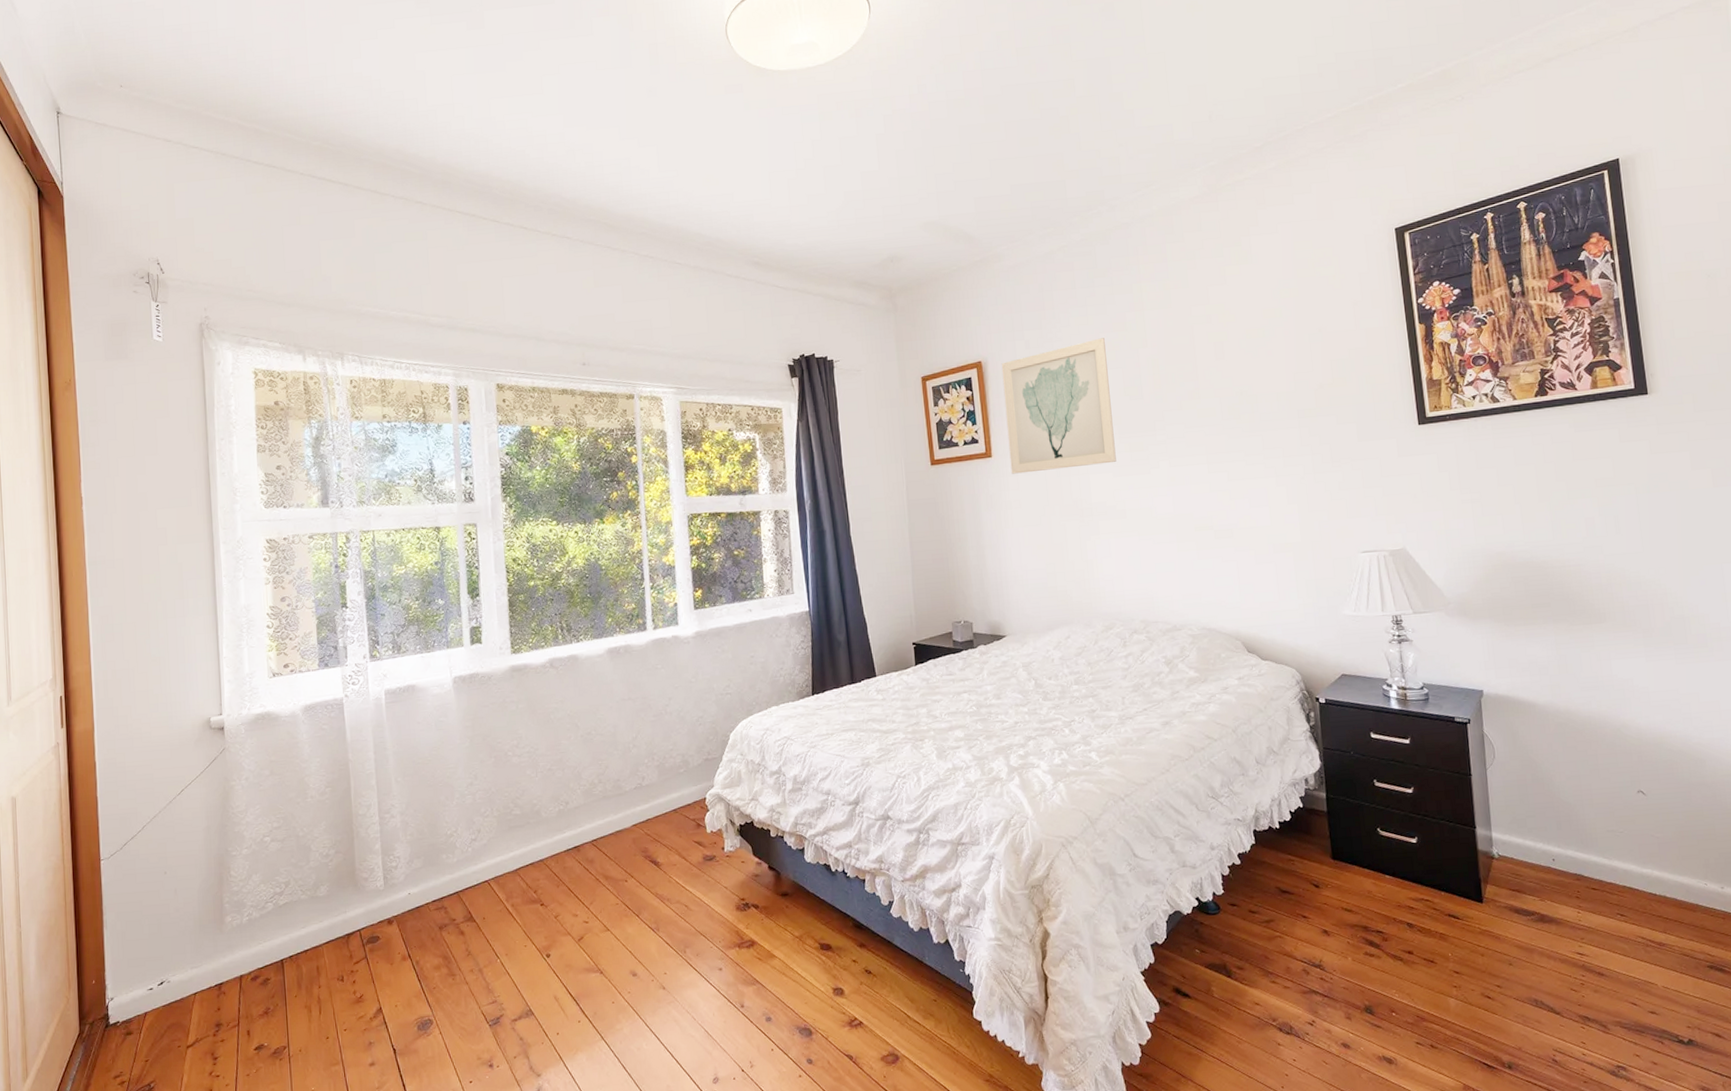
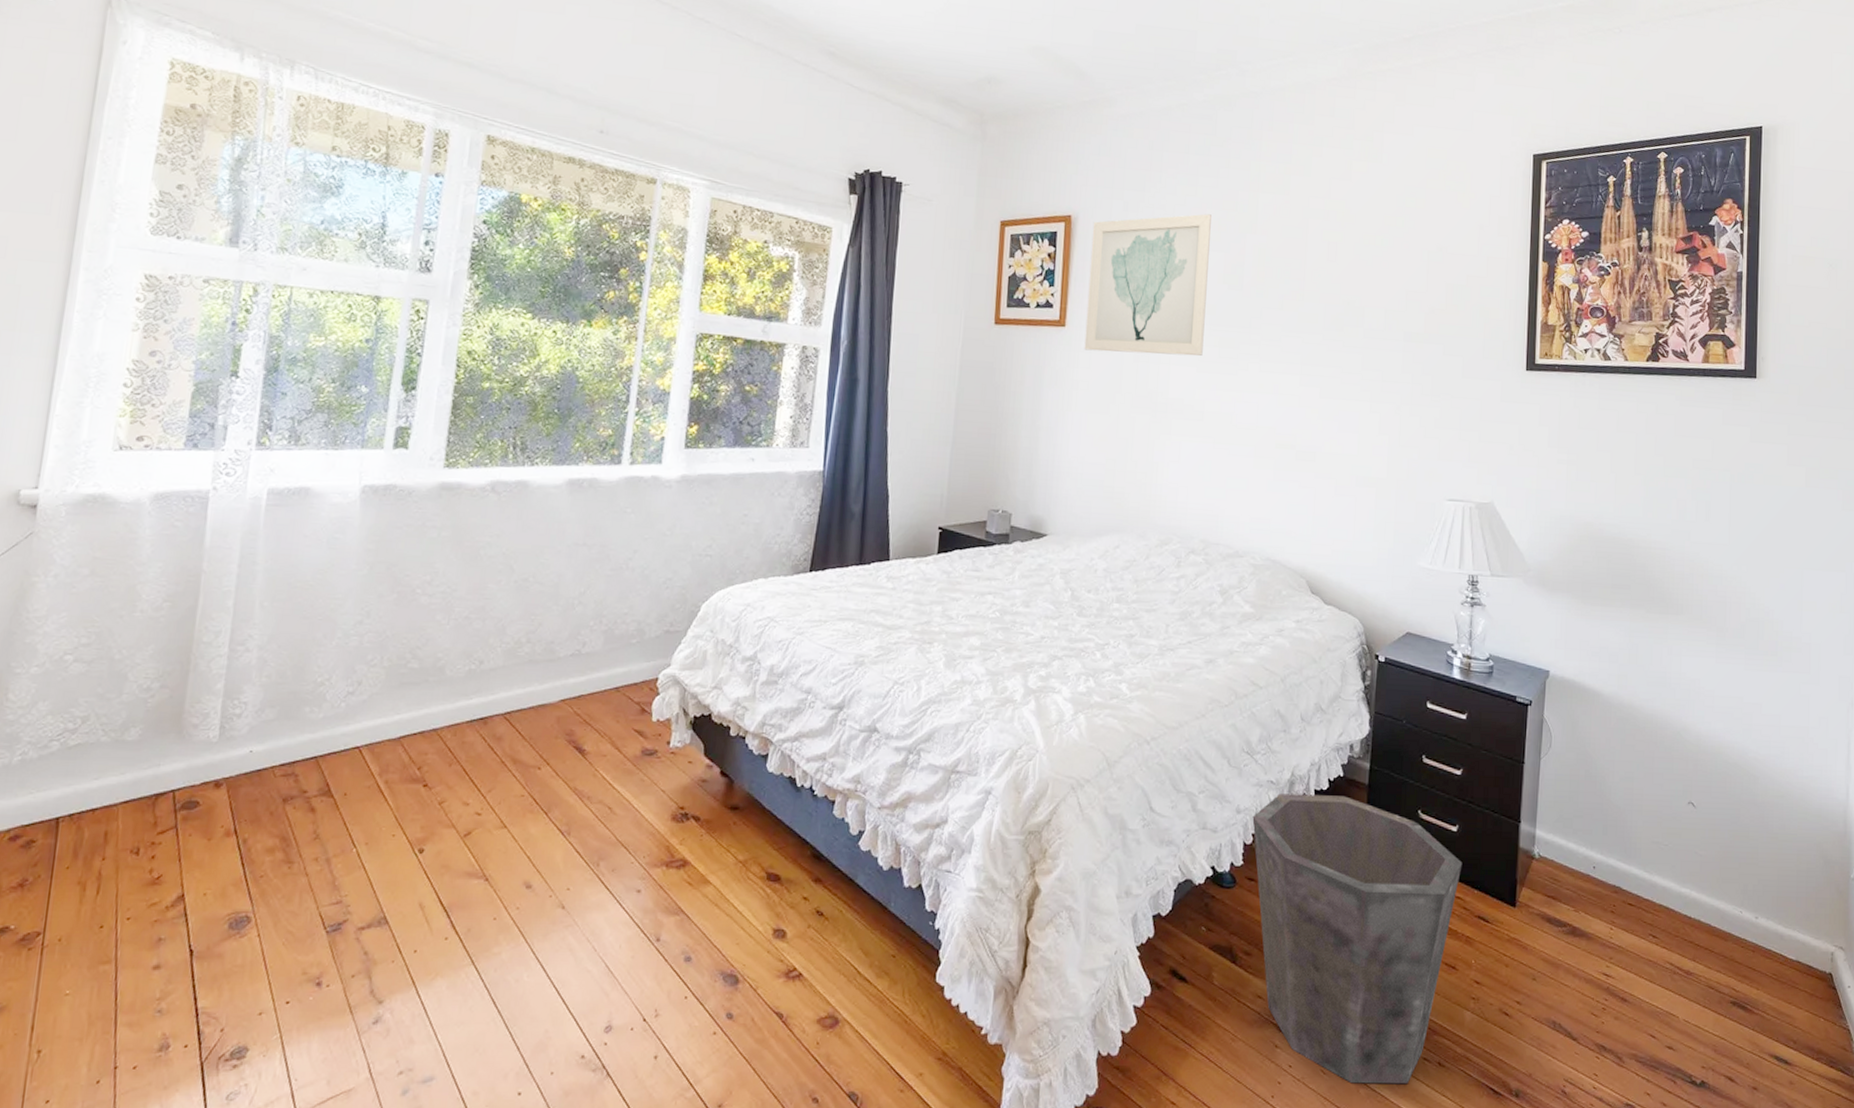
waste bin: none [1226,824,1427,1070] -> present [1252,793,1463,1085]

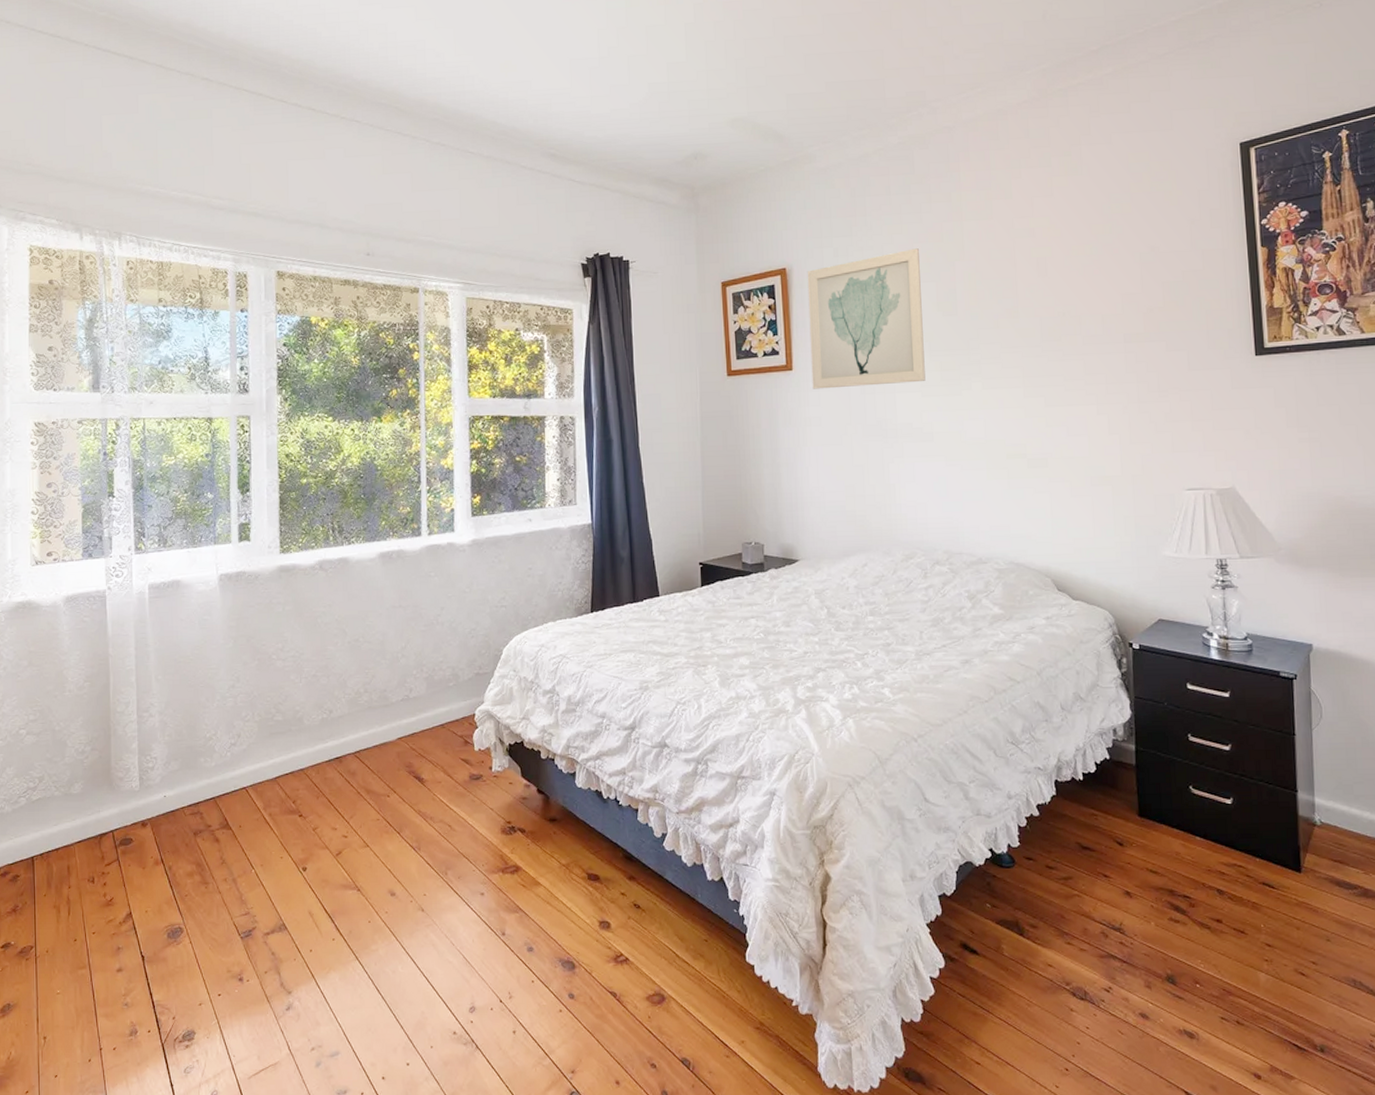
waste bin: present [1252,793,1463,1085] -> none [1024,777,1241,1043]

